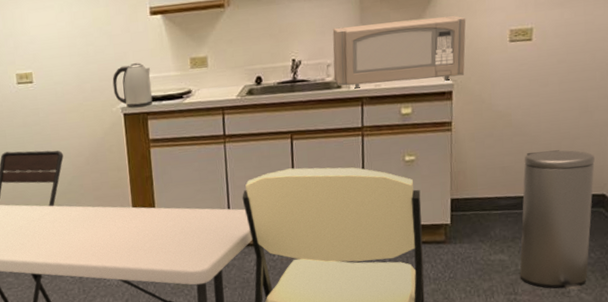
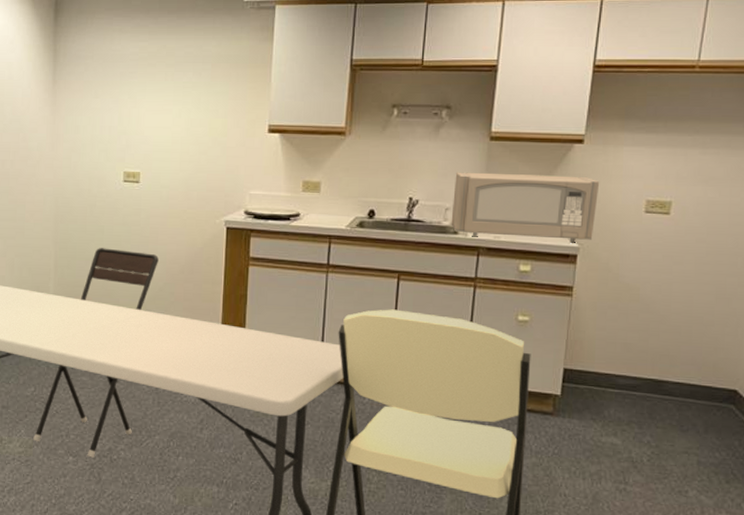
kettle: present [112,63,153,109] -> none [219,178,260,224]
pedal bin: present [519,150,595,289] -> none [632,333,728,489]

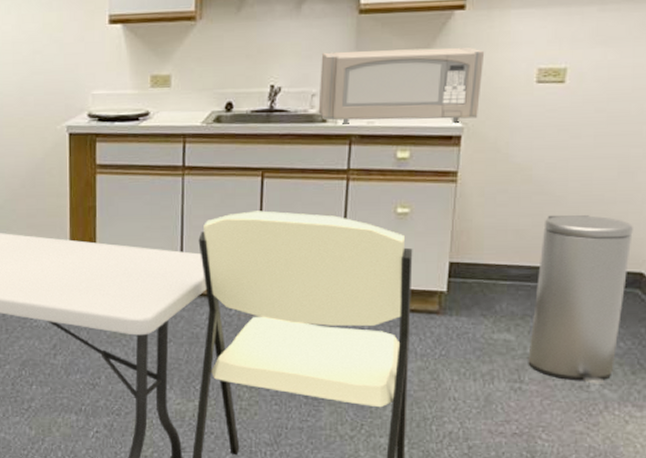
pedal bin: none [632,333,728,489] -> present [528,215,633,383]

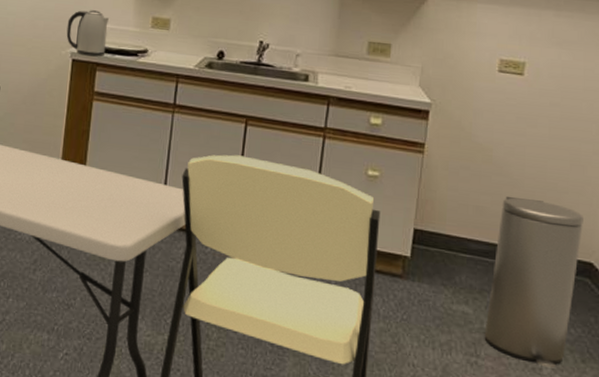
kettle: none [59,77,104,128] -> present [66,10,109,57]
microwave: present [318,47,485,124] -> none [301,18,453,99]

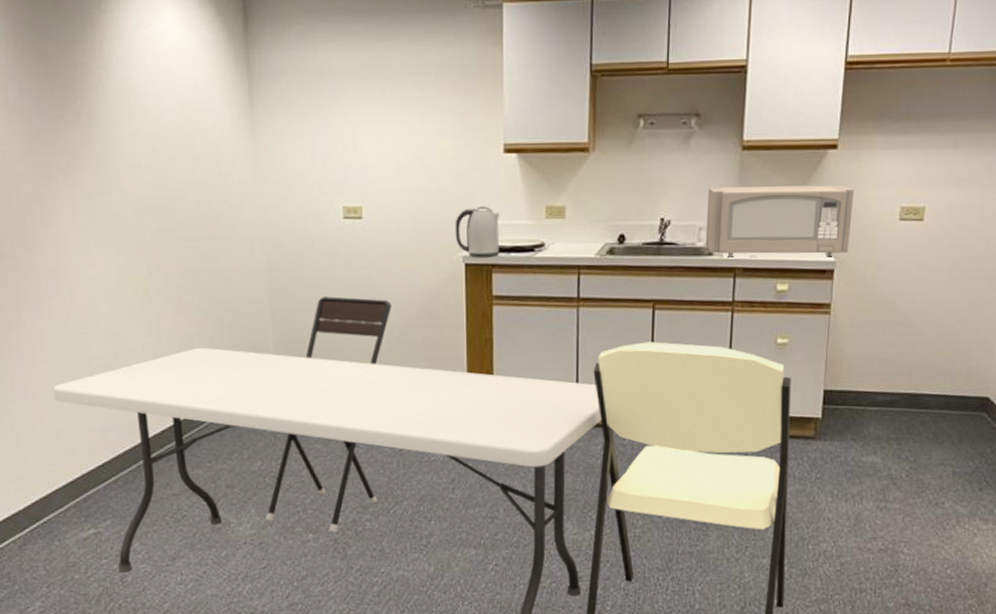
microwave: none [301,18,453,99] -> present [705,185,855,258]
pedal bin: present [484,197,584,367] -> none [892,345,981,500]

